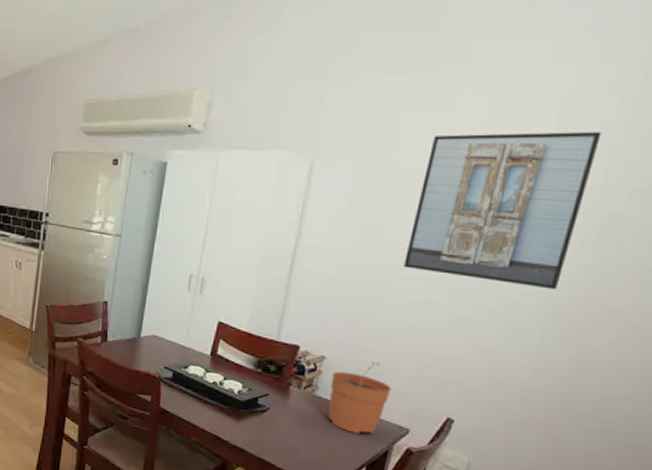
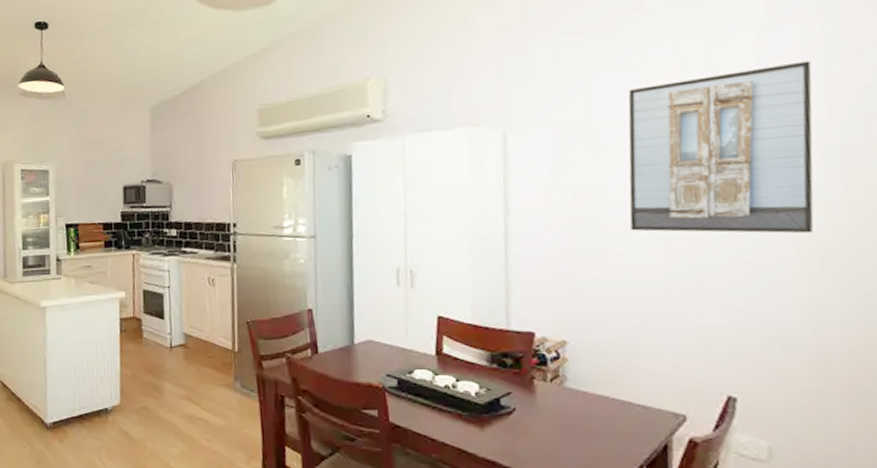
plant pot: present [328,362,392,434] -> none [579,340,653,428]

